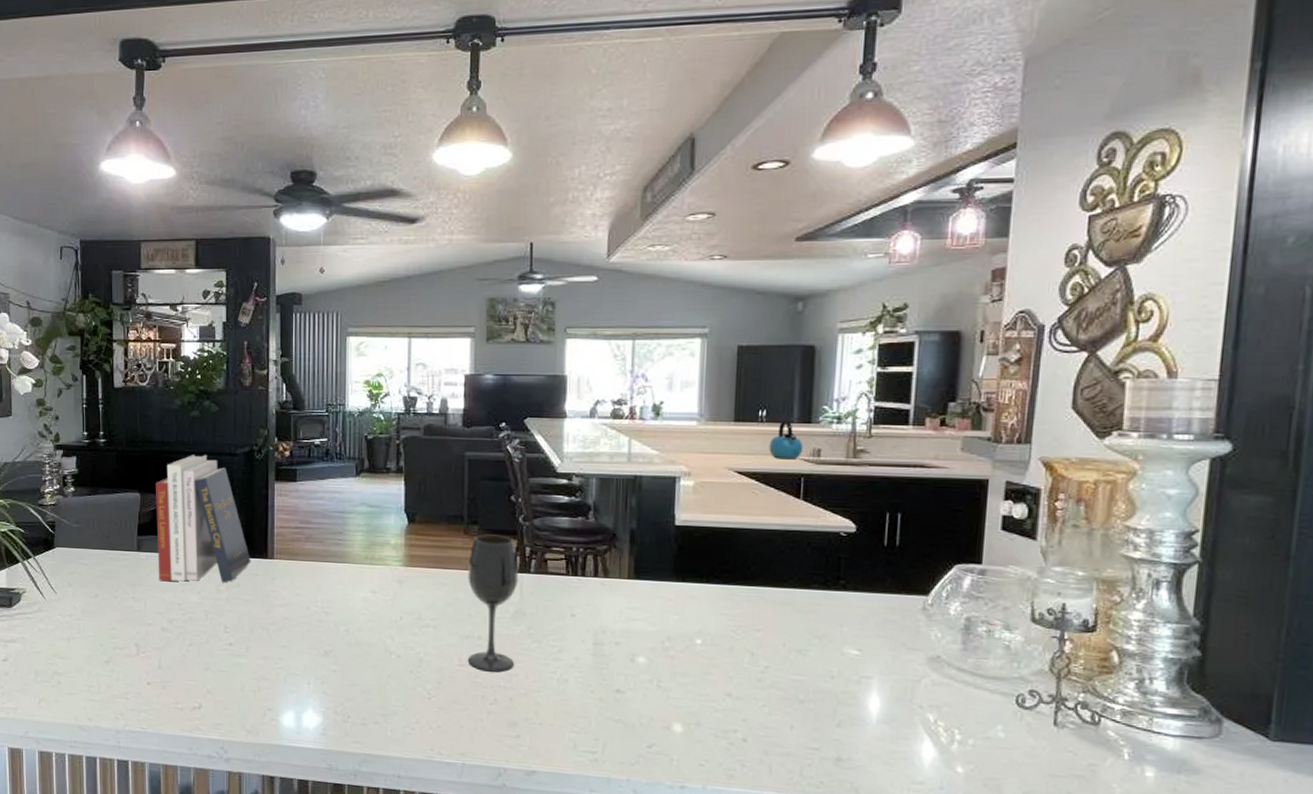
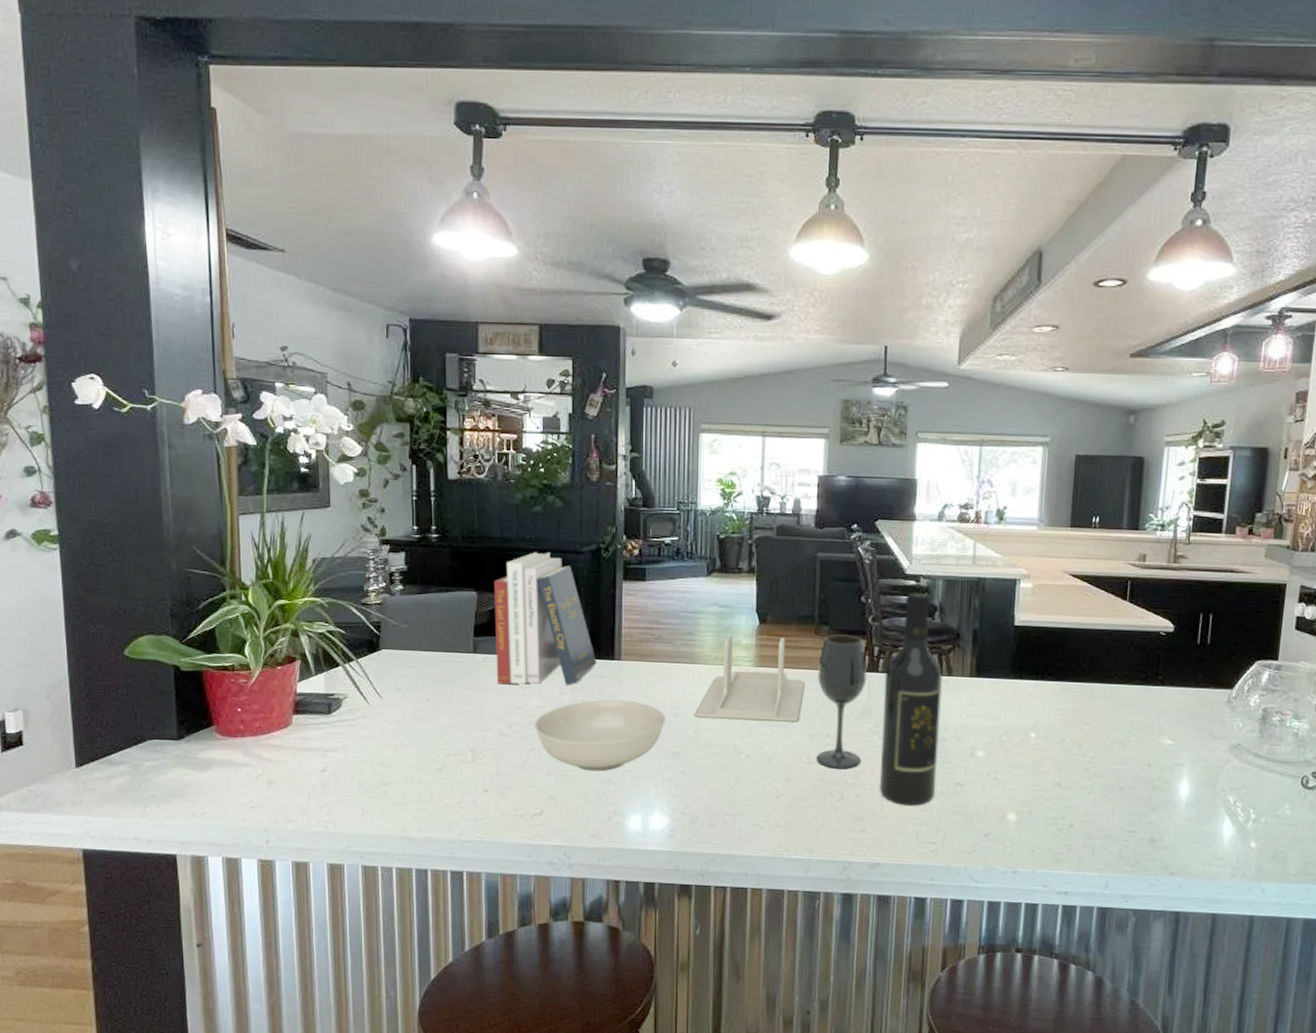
bowl: none [193,597,317,668] -> present [535,700,665,771]
napkin holder: none [345,534,454,623] -> present [694,635,804,722]
wine bottle: none [534,490,600,713] -> present [880,591,944,806]
kettle: present [768,420,804,460] -> none [1100,527,1131,564]

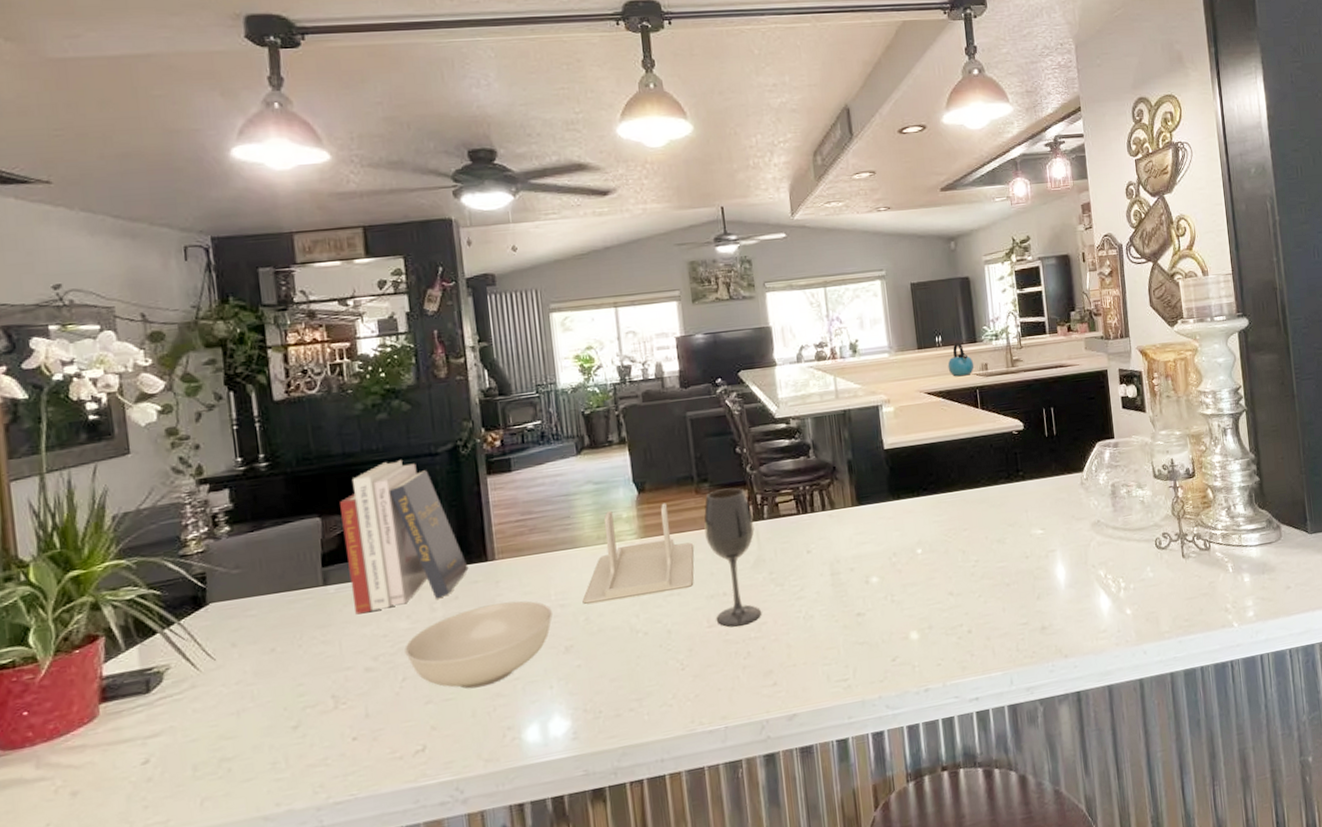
wine bottle: present [880,591,944,806] -> none [770,433,839,648]
kettle: none [1100,527,1131,564] -> present [947,342,974,377]

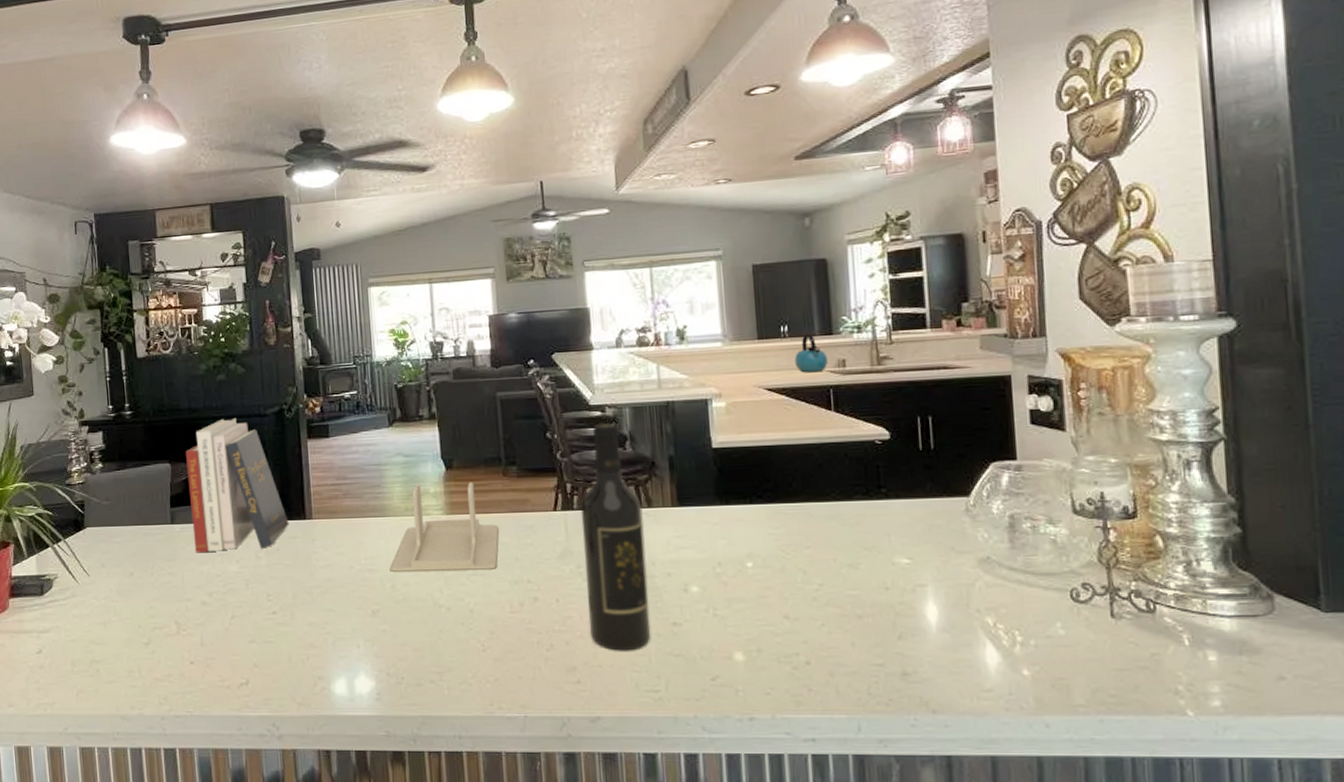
bowl: present [404,601,553,689] -> none [234,560,362,635]
wine glass: present [704,487,761,627] -> none [510,473,566,616]
wine bottle: none [770,433,839,648] -> present [580,422,651,651]

